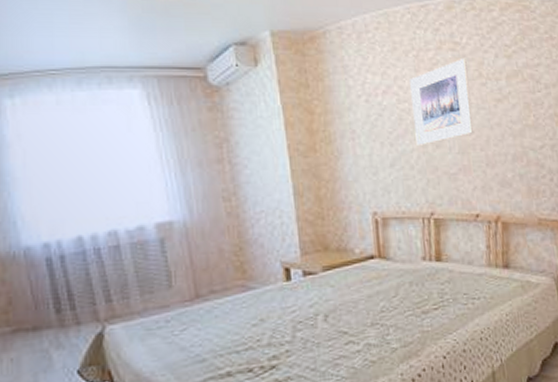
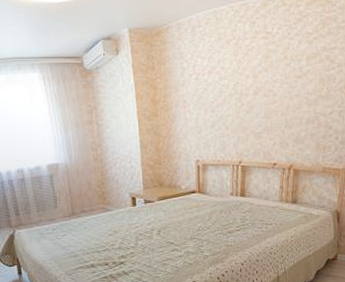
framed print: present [410,57,475,146] -> none [230,44,278,112]

